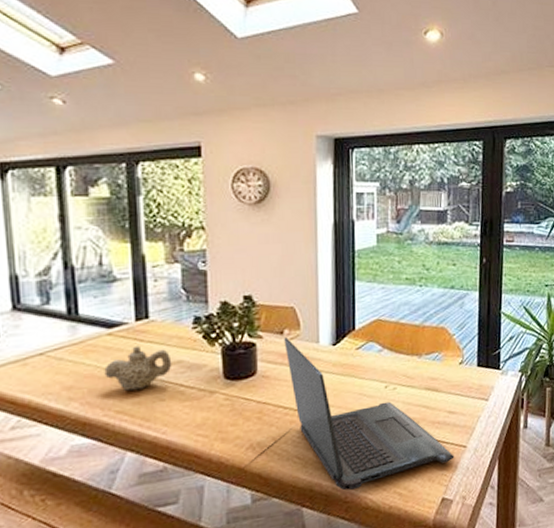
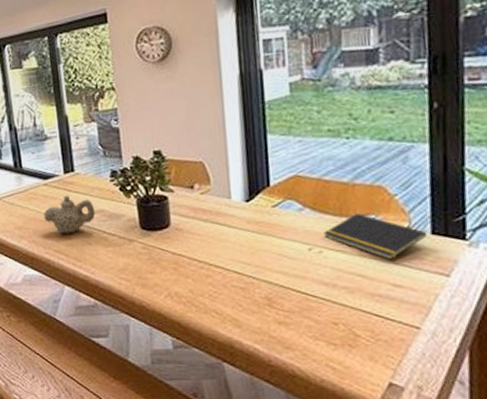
laptop: present [284,337,455,491] -> none [195,192,404,355]
notepad: none [398,352,475,391] -> present [323,213,428,260]

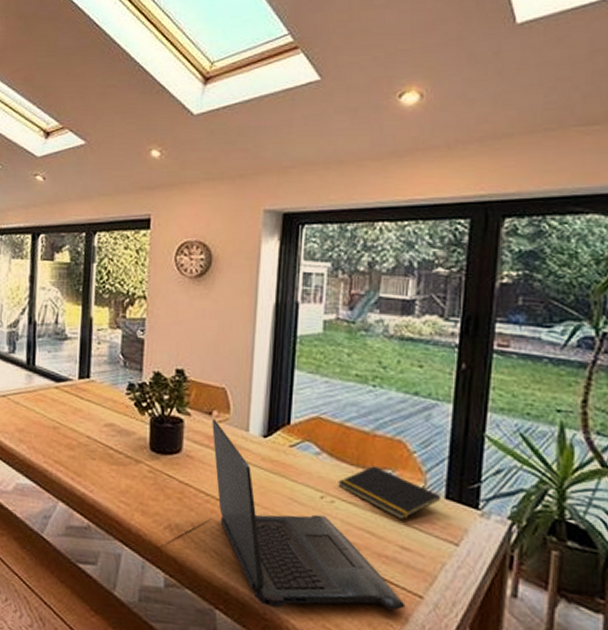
teapot: present [43,195,96,234] -> none [49,402,105,445]
laptop: none [195,192,404,355] -> present [212,419,406,611]

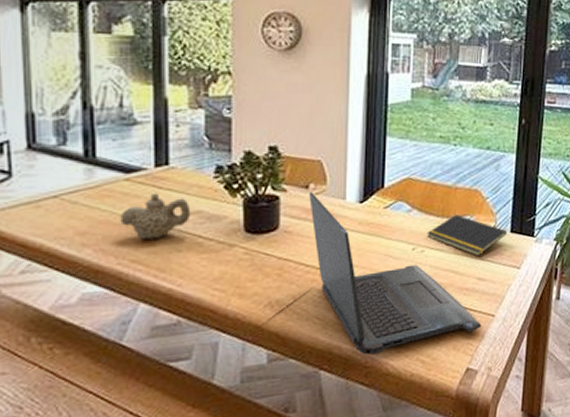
teapot: none [49,402,105,445] -> present [120,193,191,240]

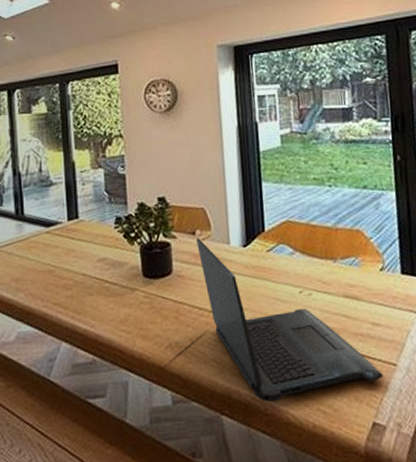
teapot: present [120,193,191,240] -> none [44,243,98,285]
notepad: present [427,214,508,257] -> none [312,256,399,300]

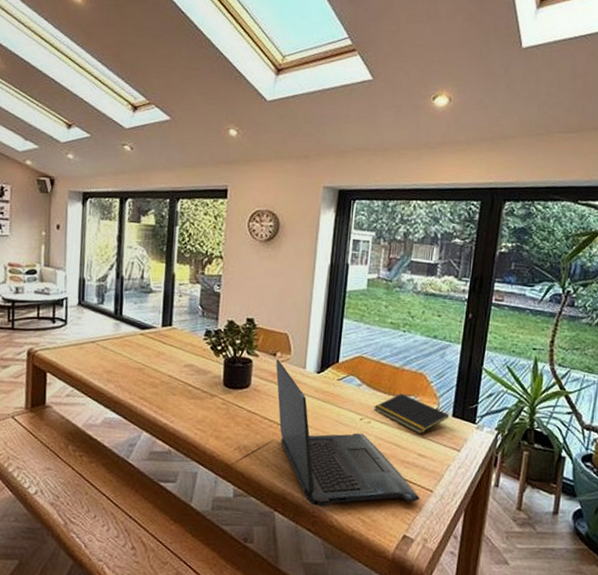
notepad: none [312,256,399,300] -> present [374,394,450,435]

